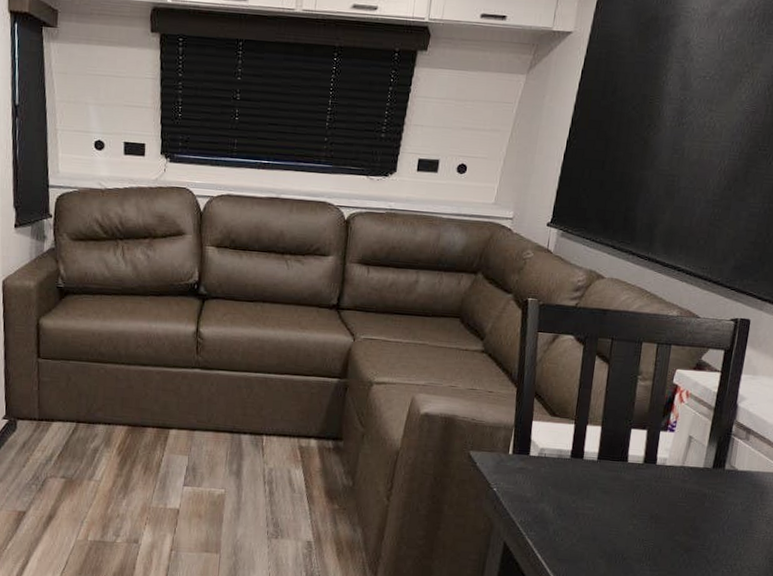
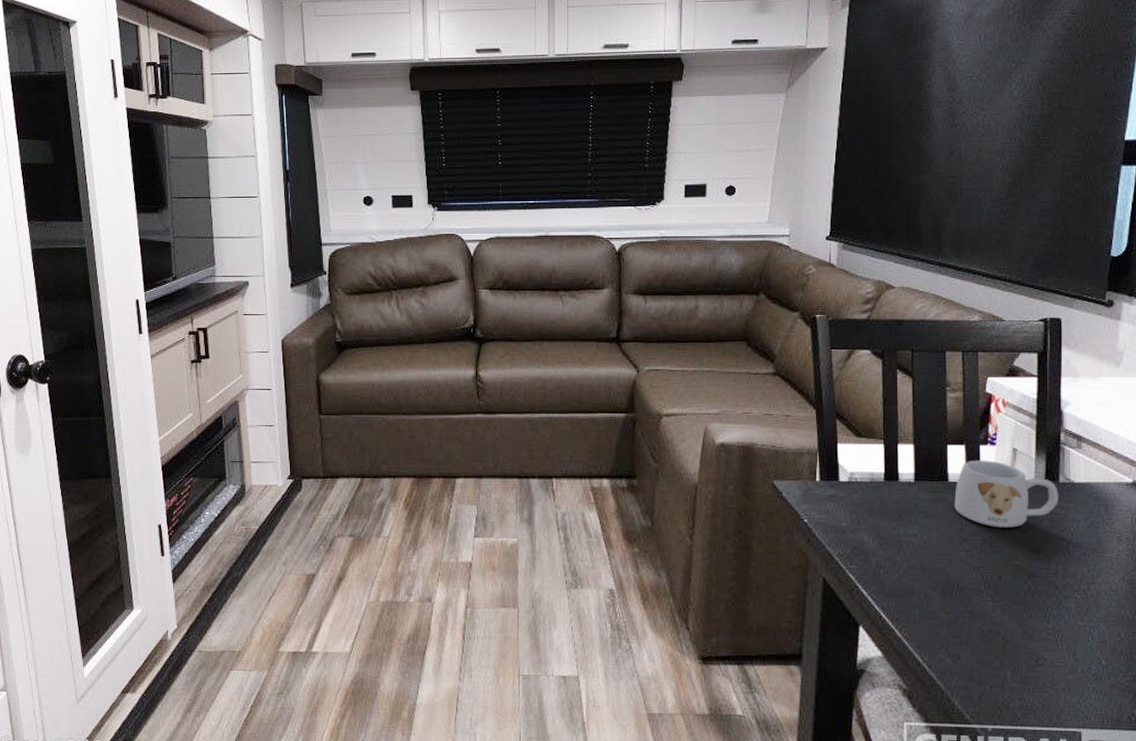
mug: none [629,444,723,507] -> present [954,460,1059,528]

